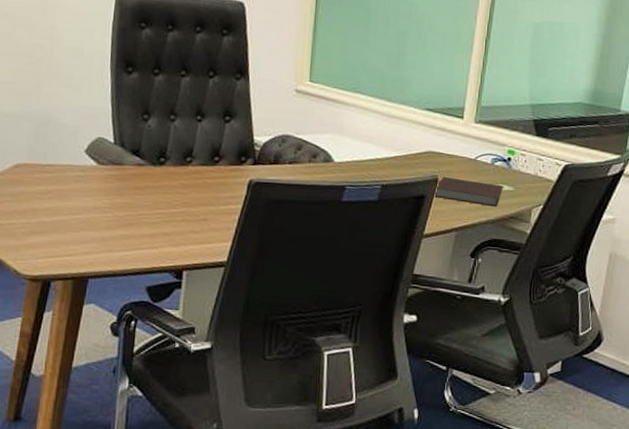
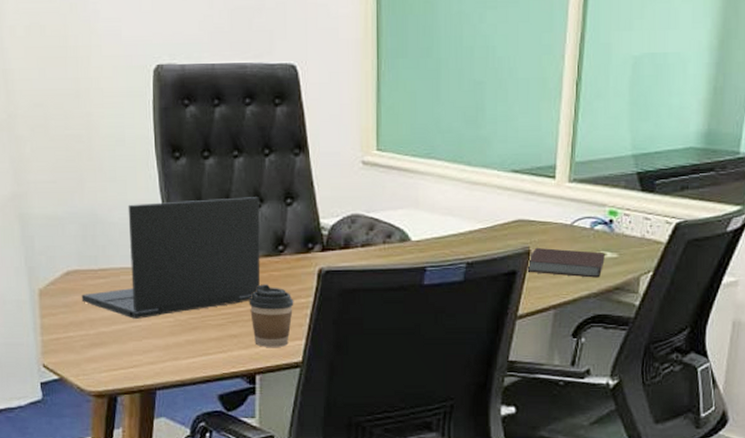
laptop: none [27,109,201,212] -> present [81,197,261,319]
coffee cup: none [182,189,224,247] -> present [249,284,294,347]

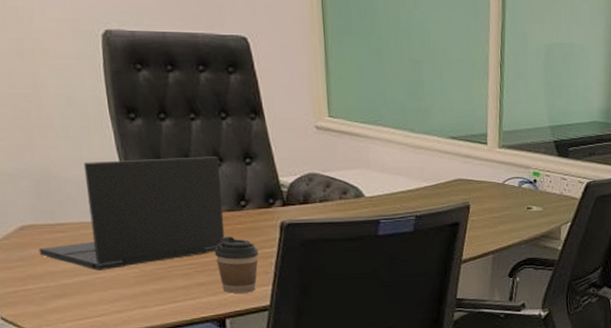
notebook: present [526,247,605,278] -> none [467,202,532,228]

